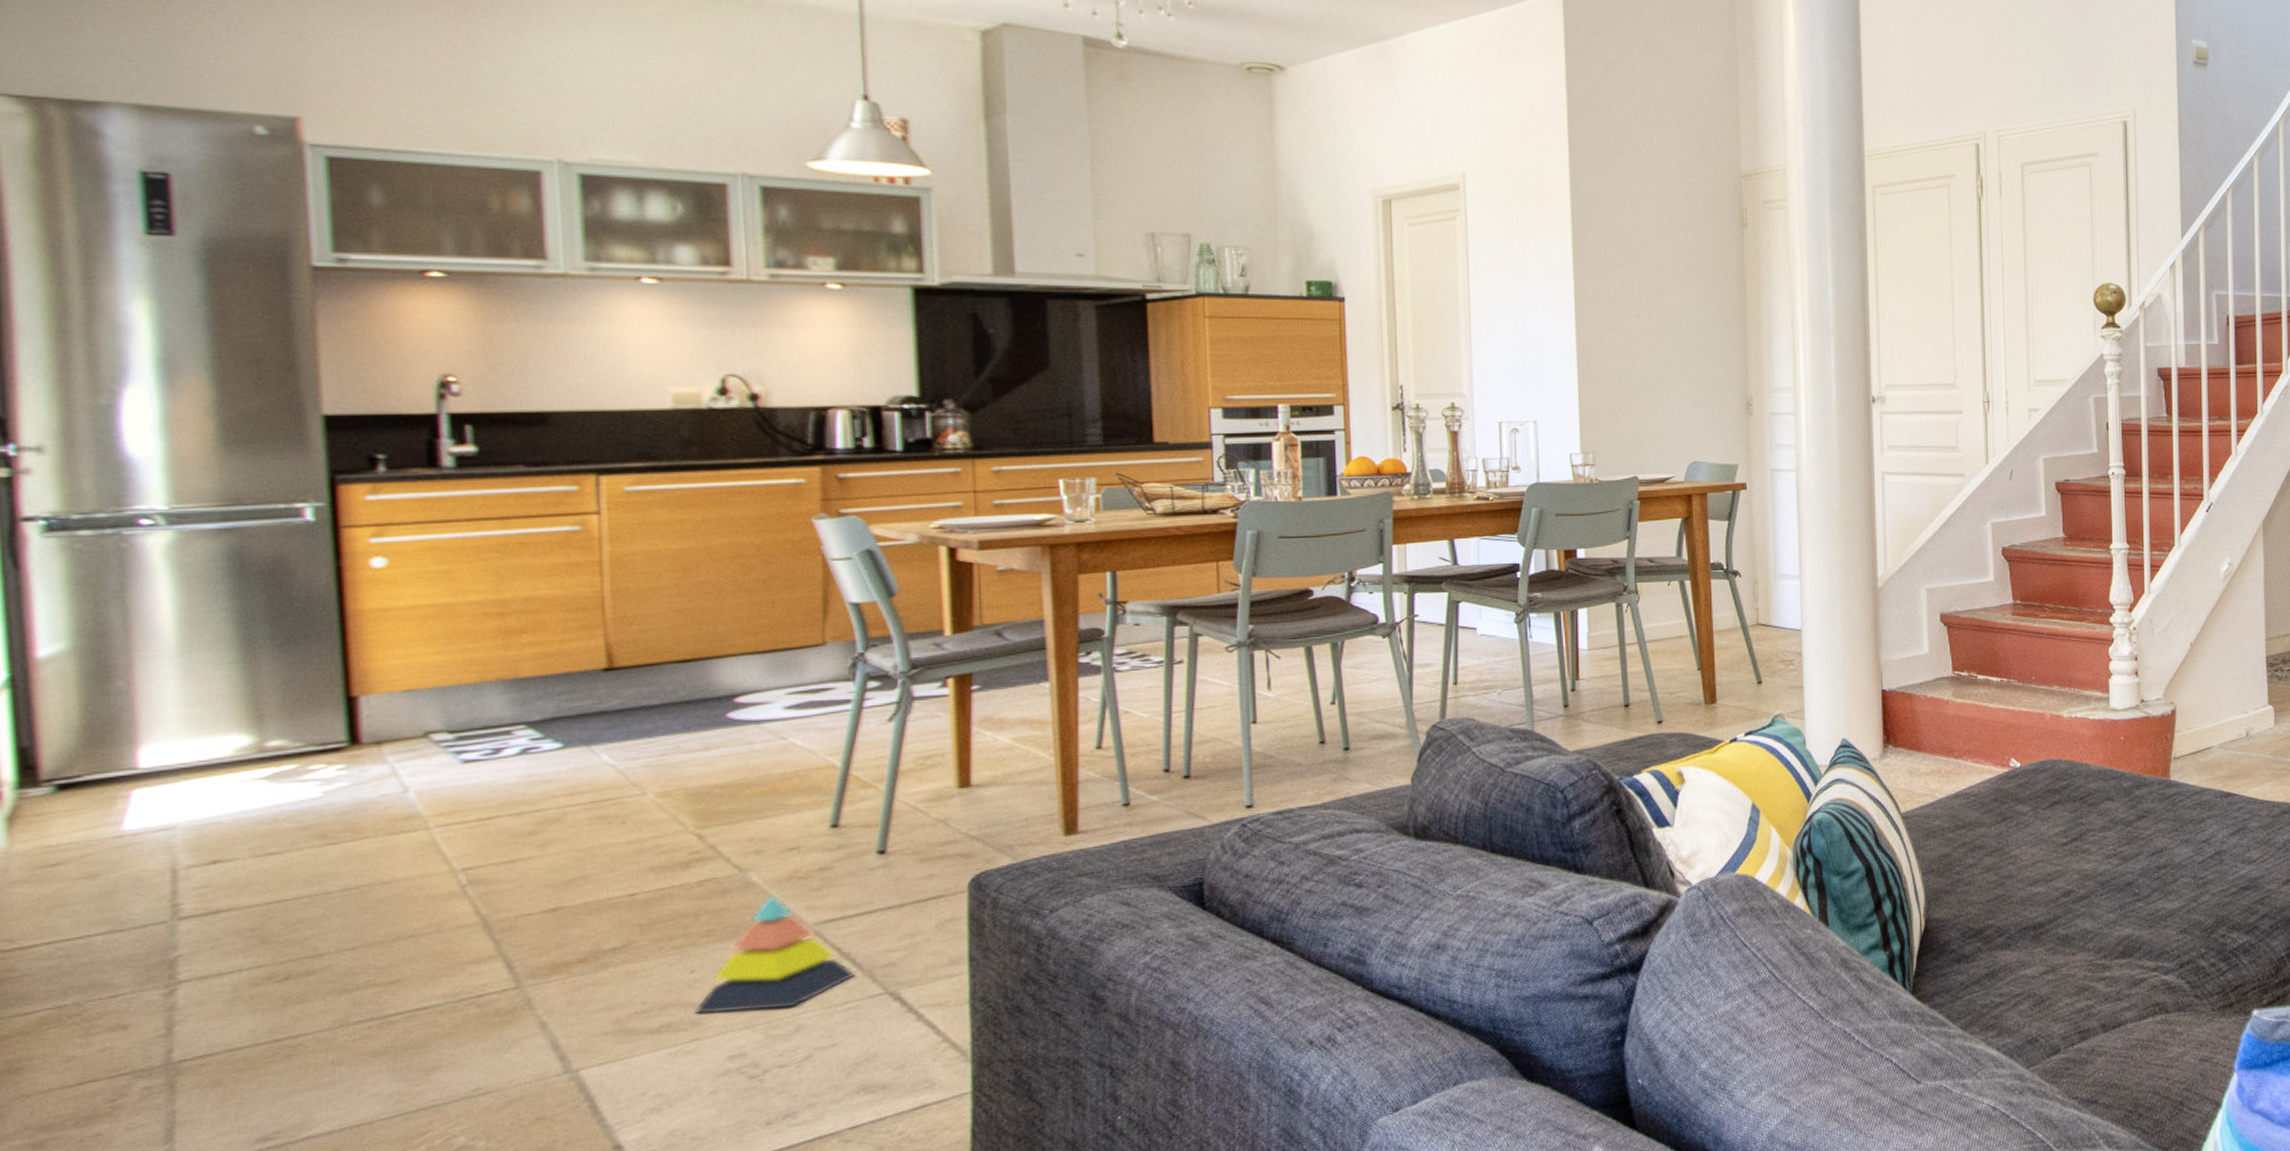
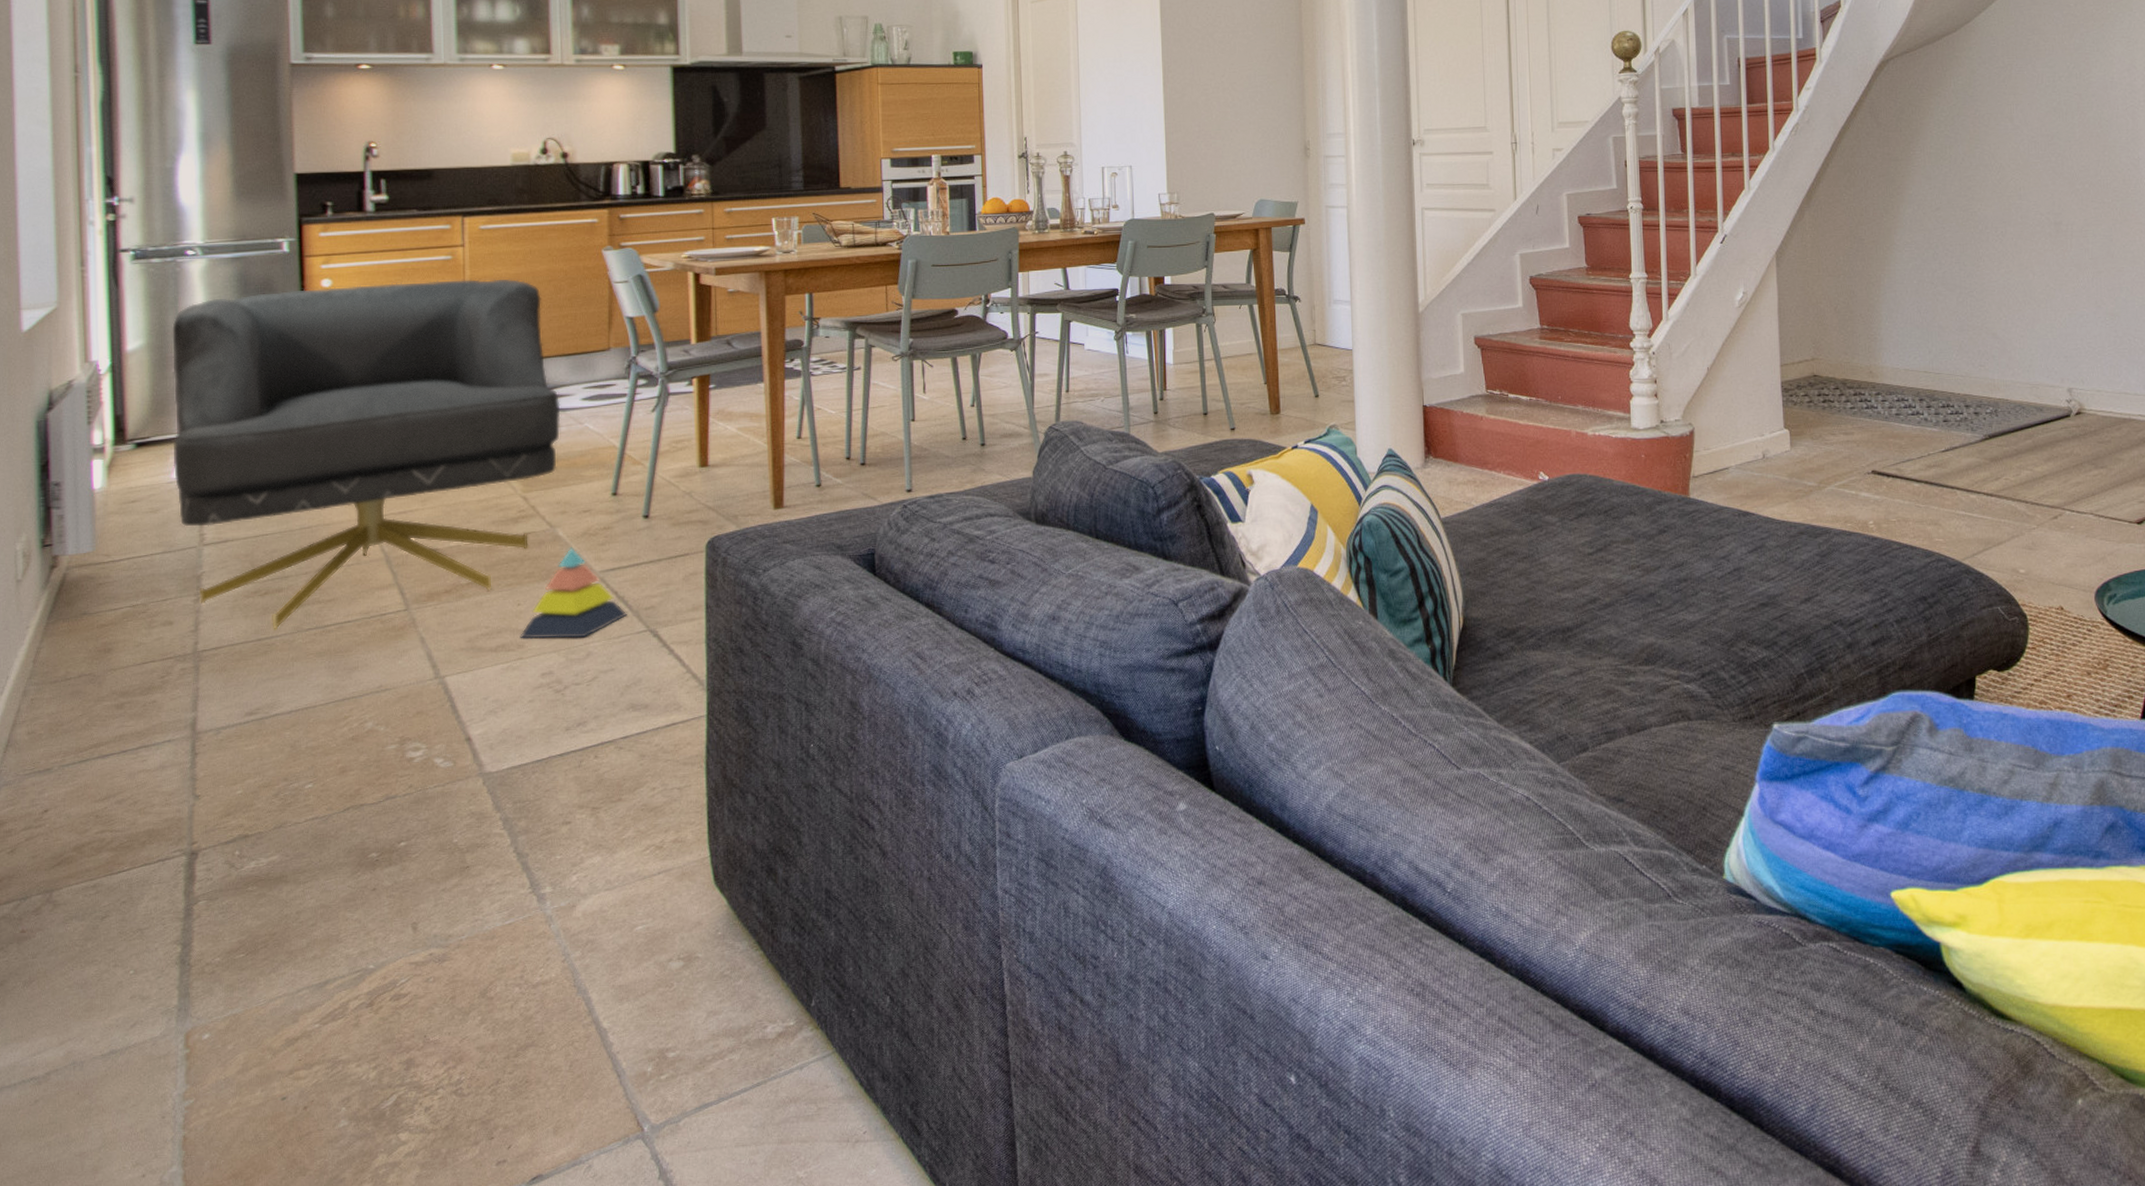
armchair: none [117,555,753,1027] -> present [172,278,561,630]

